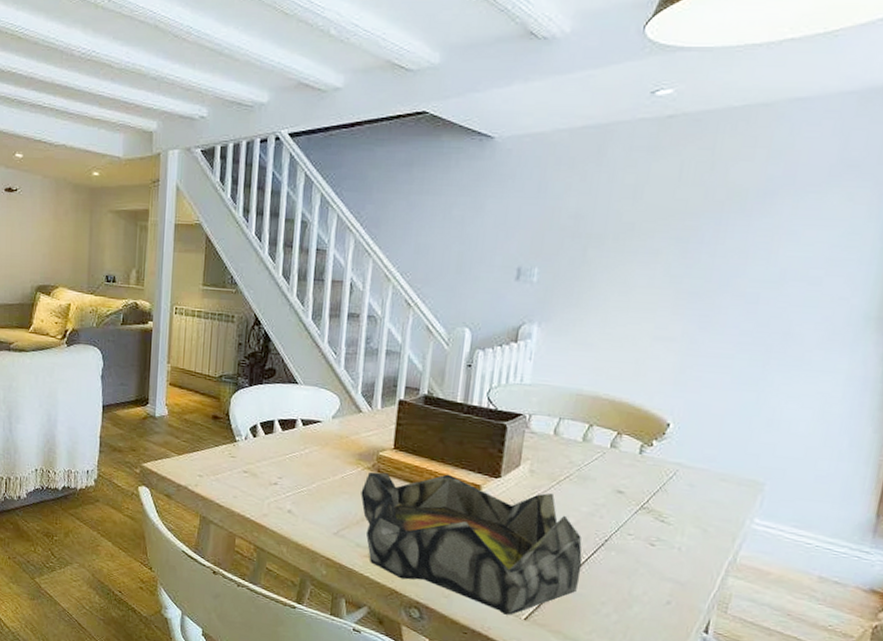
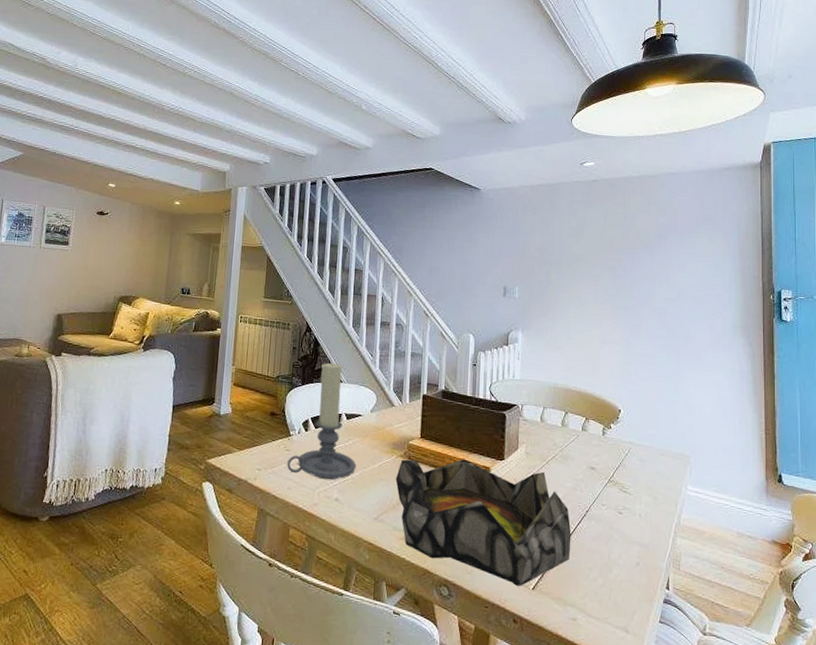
candle holder: none [232,361,313,491] -> present [287,362,356,480]

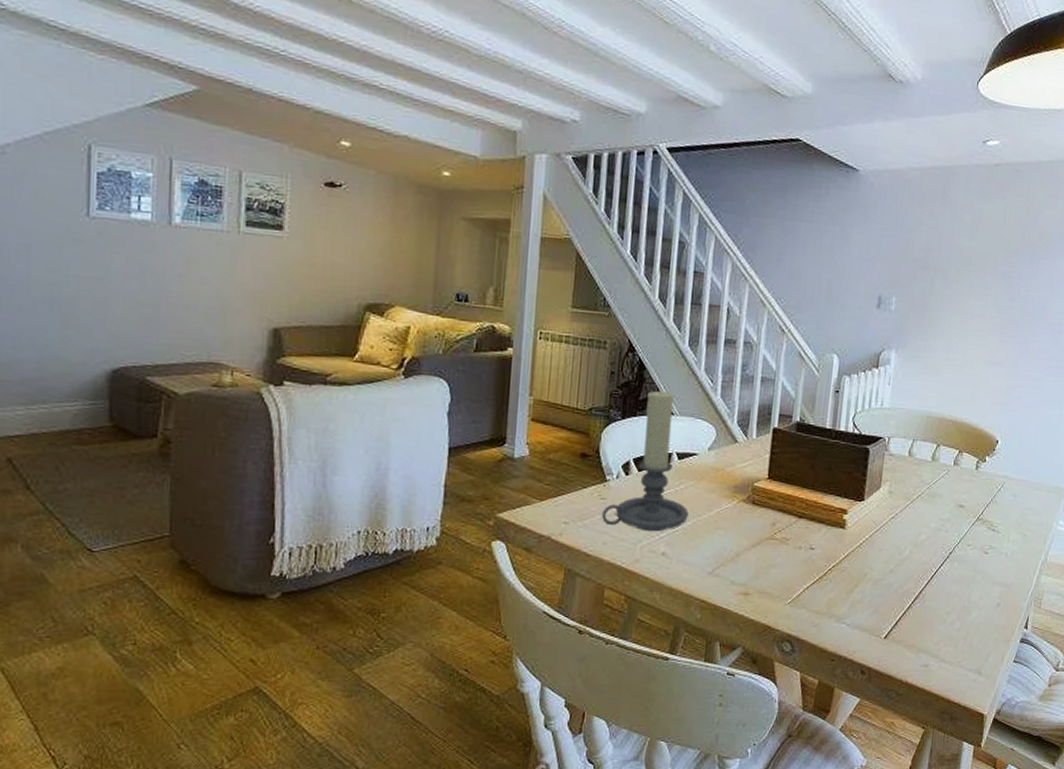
decorative bowl: present [396,459,572,586] -> none [736,501,932,636]

